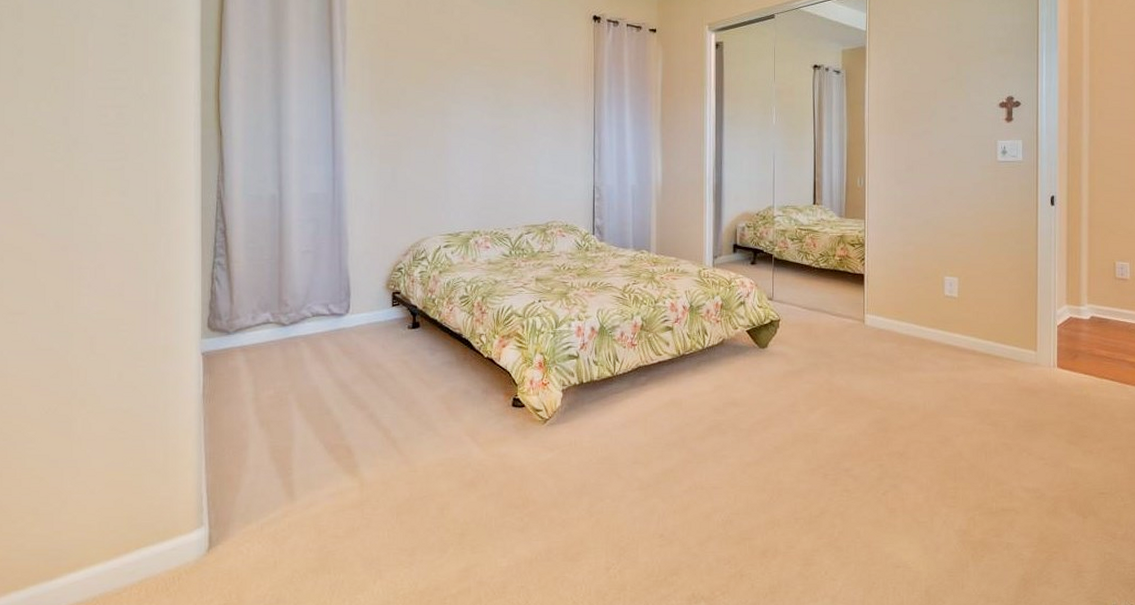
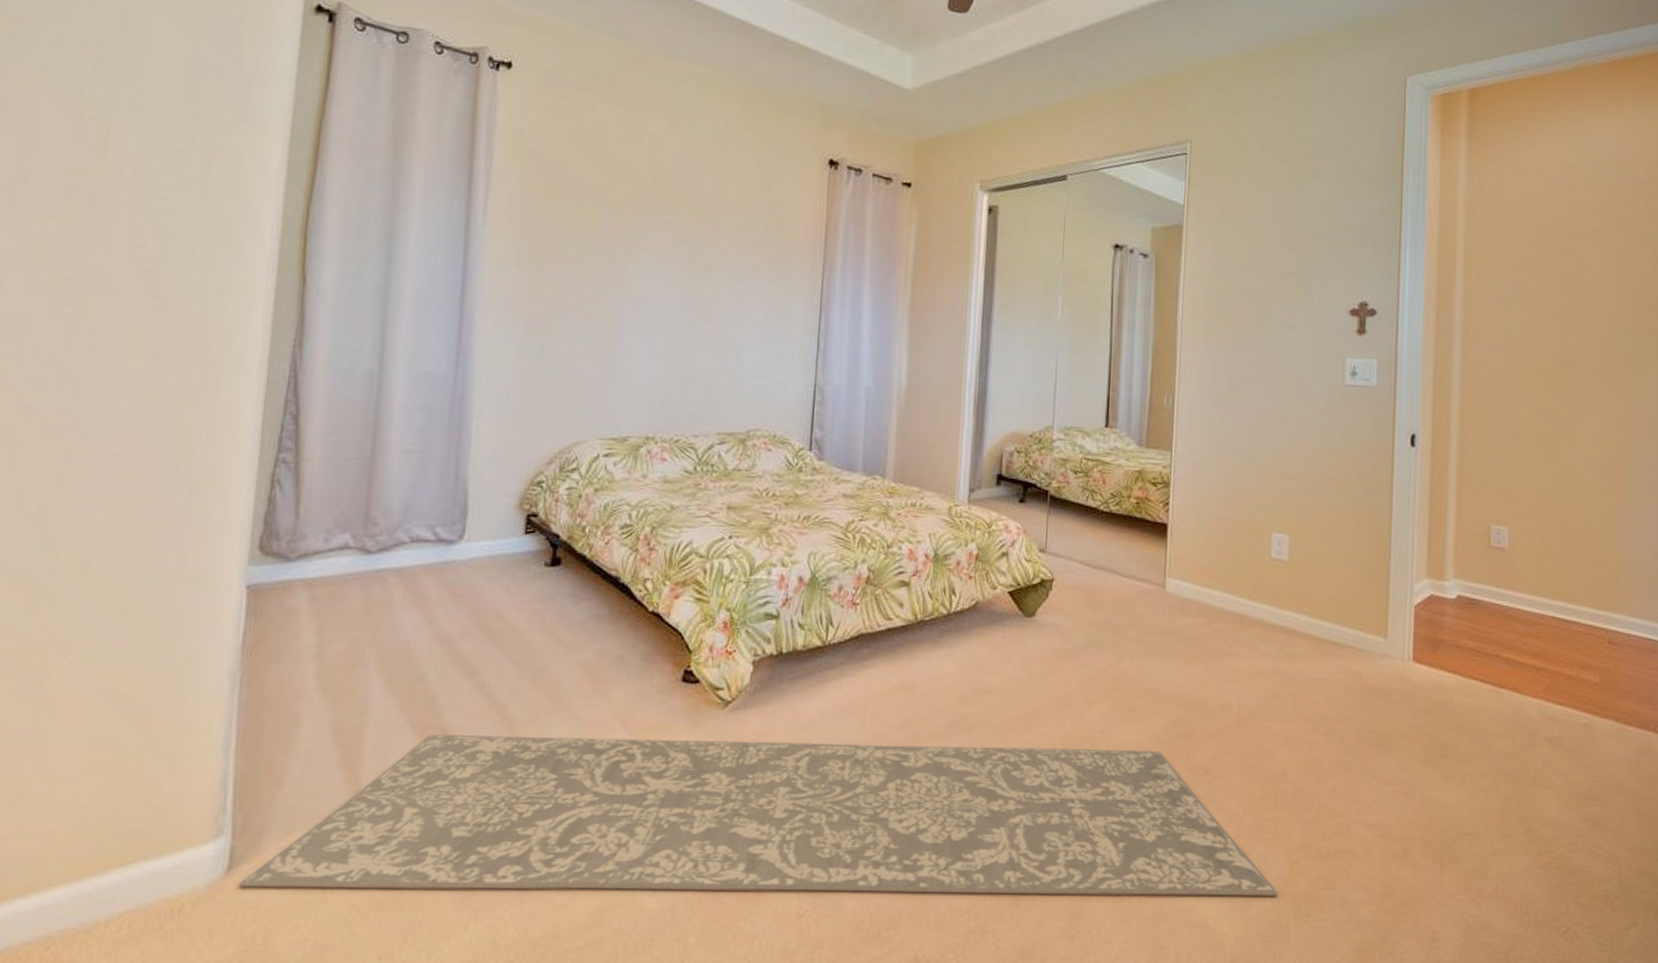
rug: none [217,442,959,561] -> present [239,734,1278,897]

